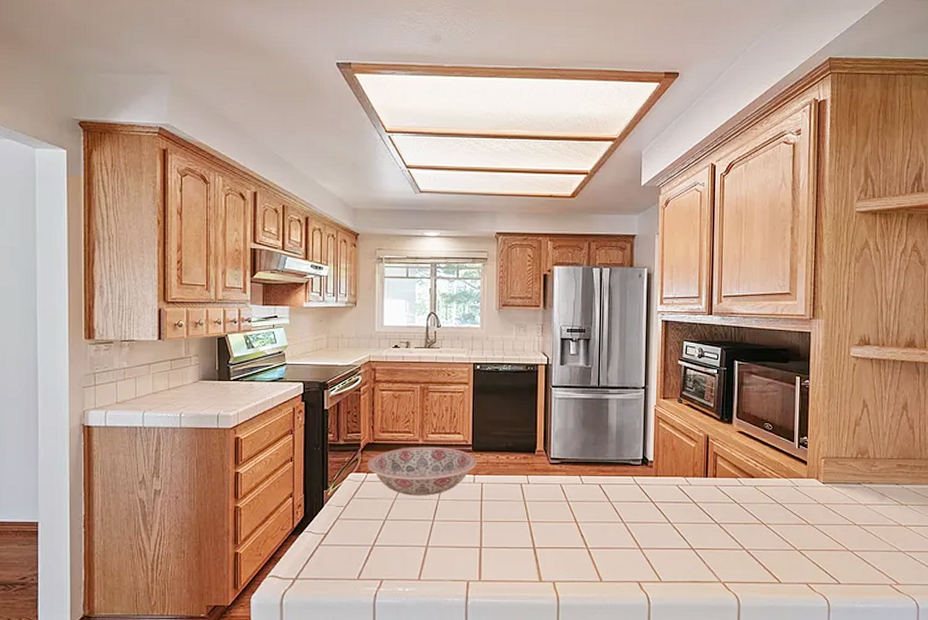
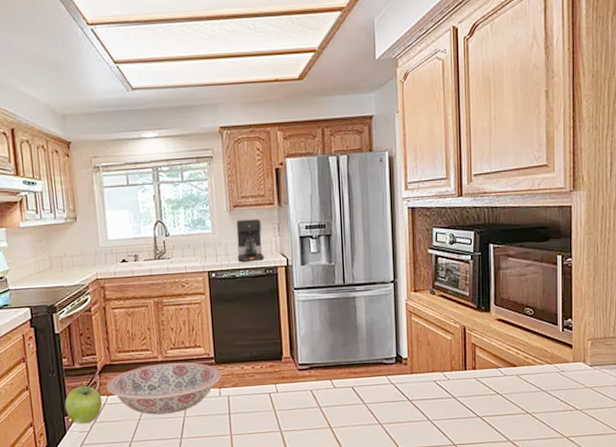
fruit: none [325,461,362,499] -> present [64,385,103,424]
coffee maker: none [501,318,527,358] -> present [236,218,264,263]

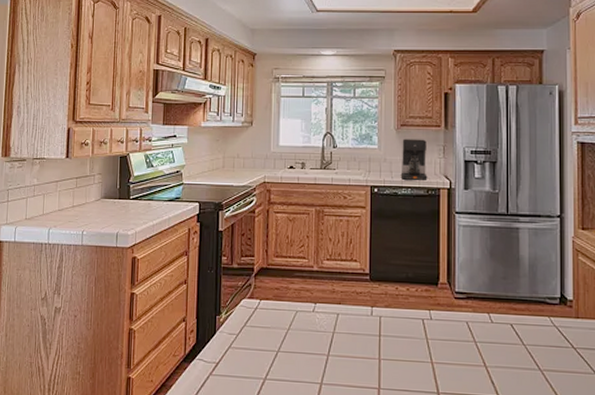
fruit: present [64,385,103,424] -> none [218,286,255,326]
ceramic bowl: present [106,362,222,415] -> none [260,273,376,327]

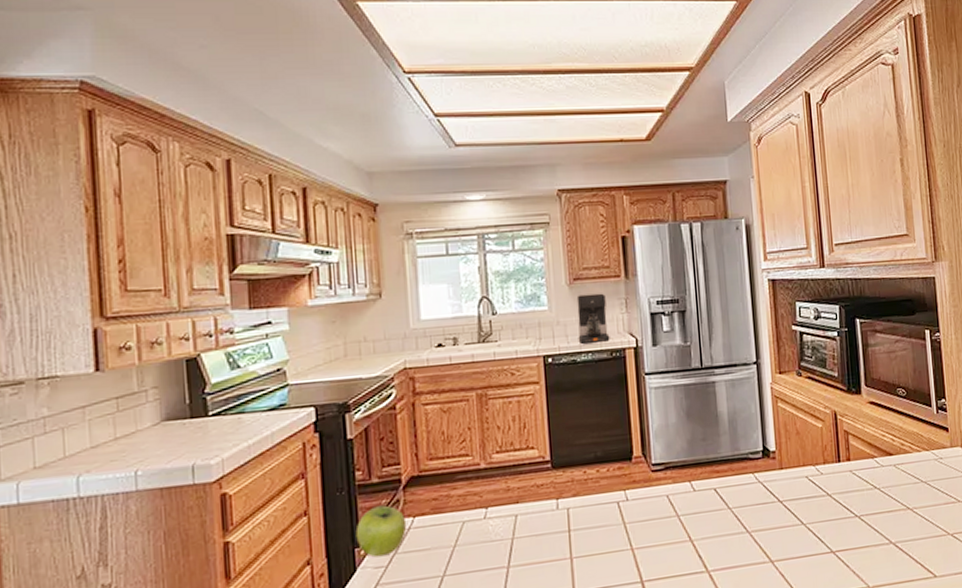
fruit: none [218,286,255,326] -> present [355,505,407,558]

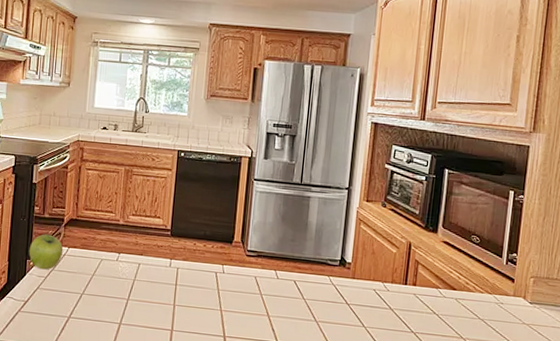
coffee maker: present [576,293,610,345] -> none [206,108,233,149]

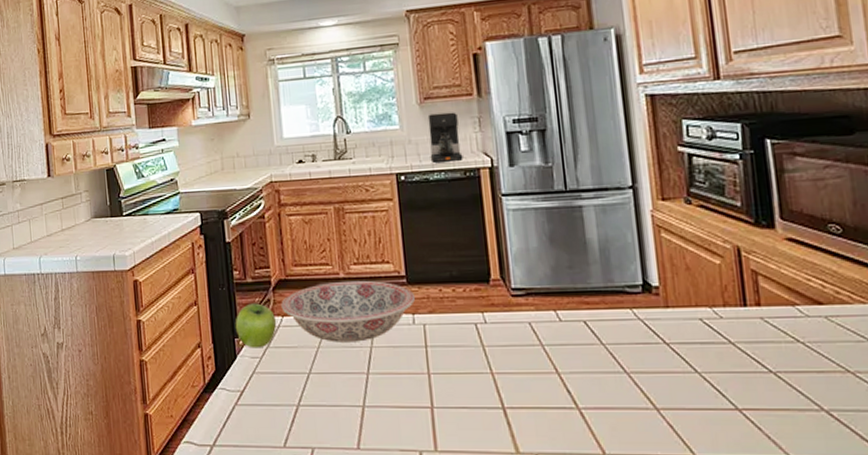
ceramic bowl: none [69,226,175,275] -> present [281,280,416,342]
coffee maker: none [206,108,233,149] -> present [427,112,463,164]

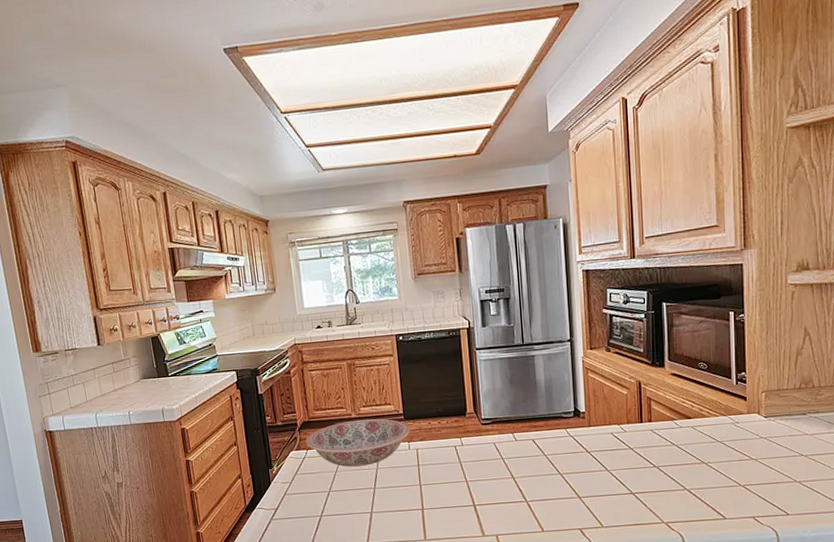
fruit: present [235,303,277,348] -> none [268,441,303,476]
coffee maker: present [427,112,463,164] -> none [420,285,448,326]

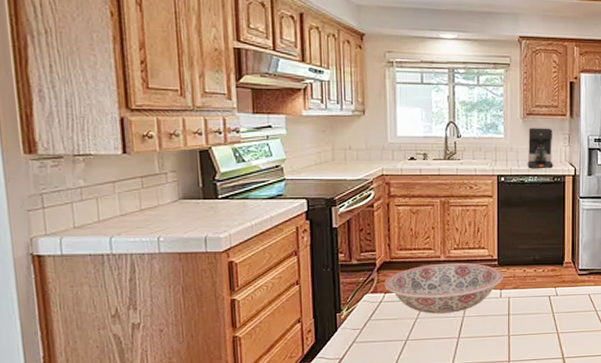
coffee maker: none [420,285,448,326] -> present [527,128,553,169]

